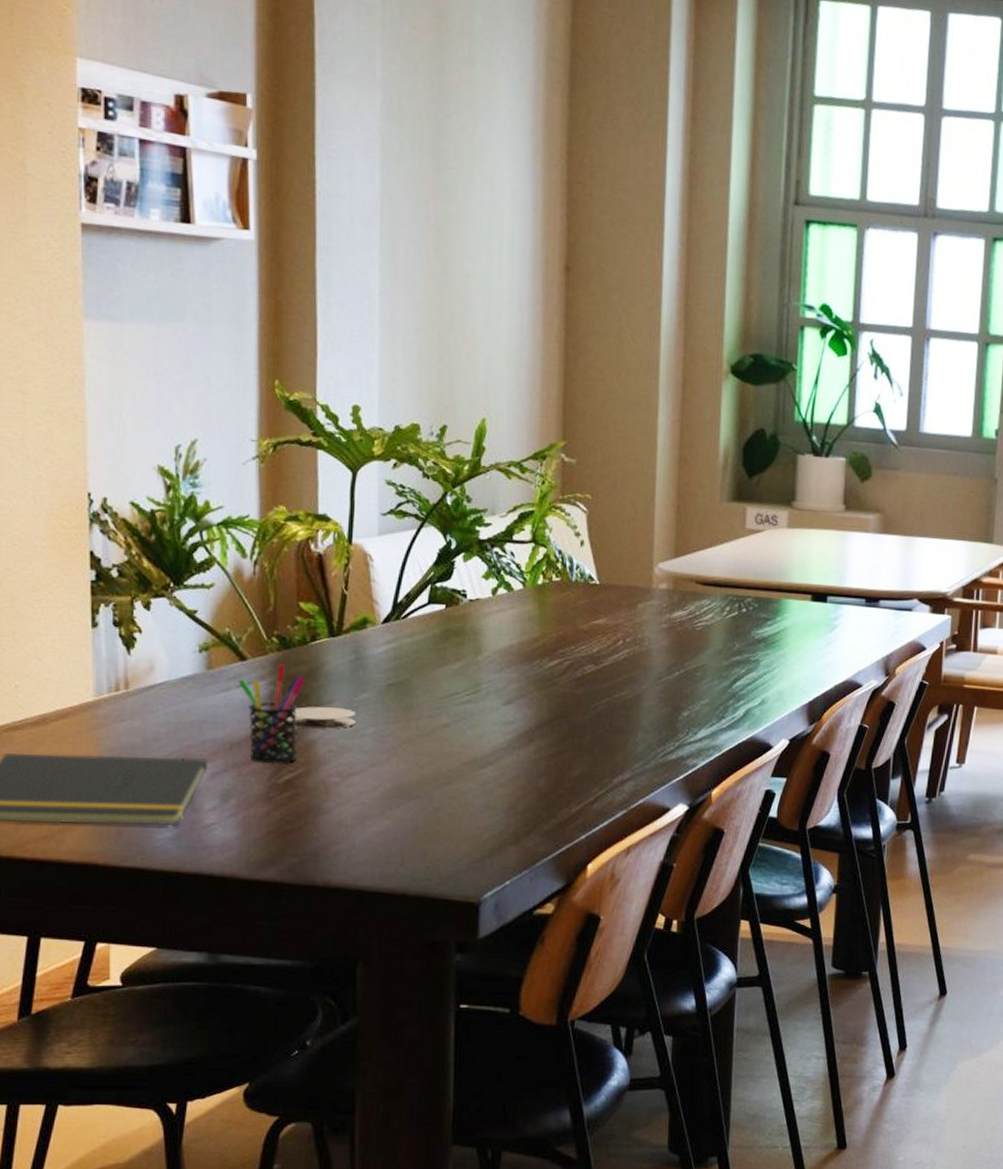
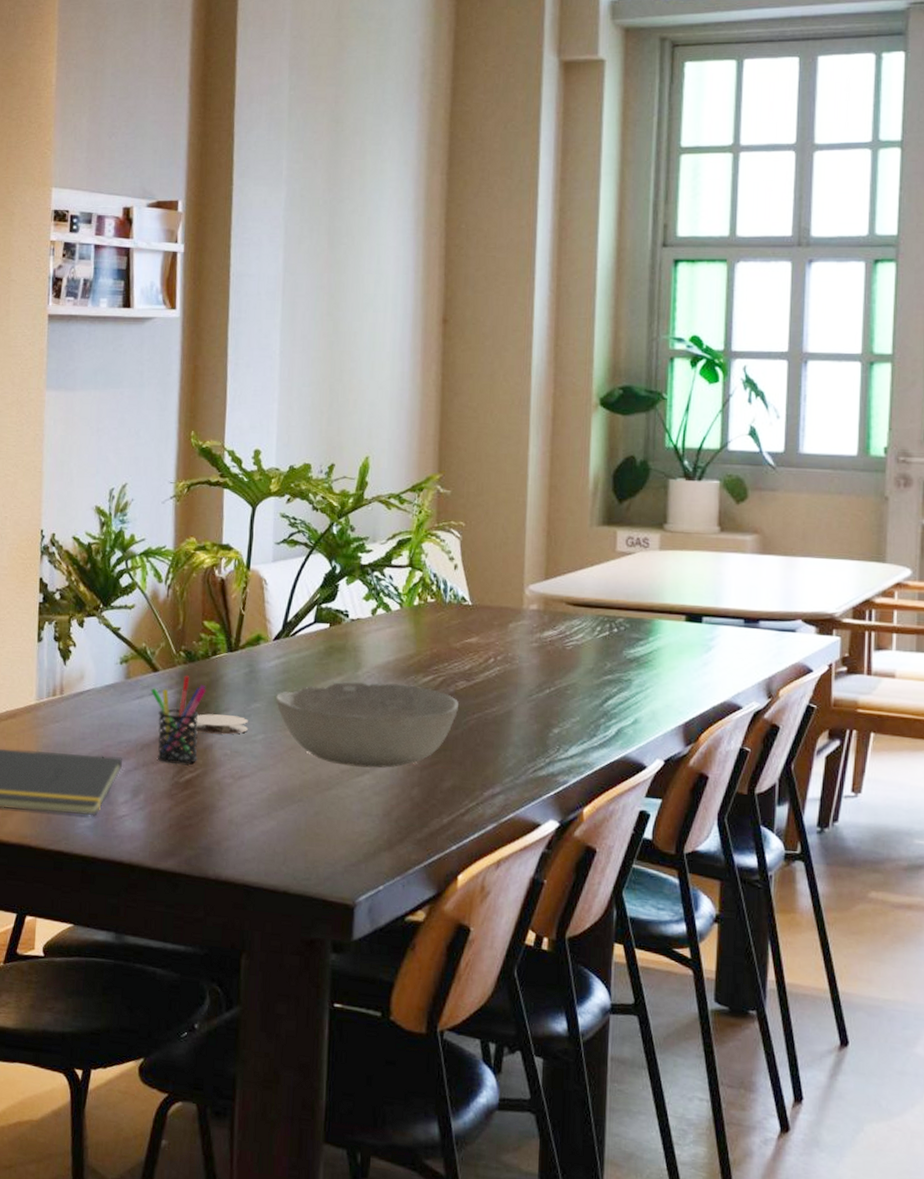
bowl: none [386,668,586,760] -> present [275,682,458,769]

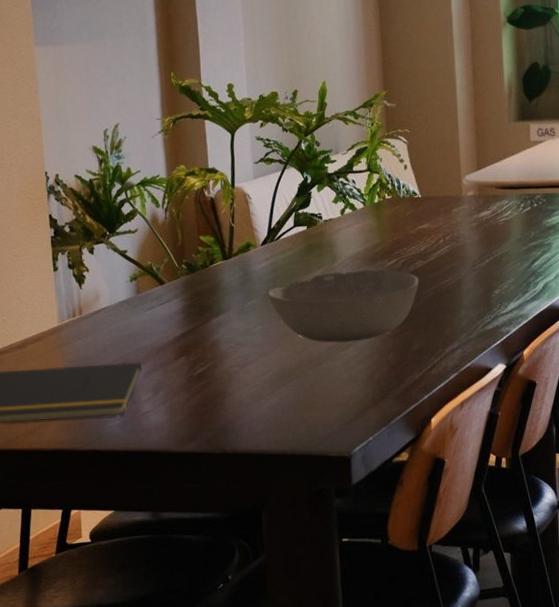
pen holder: present [151,676,206,765] -> none [160,285,208,362]
coaster: present [190,714,249,735] -> none [197,313,248,332]

